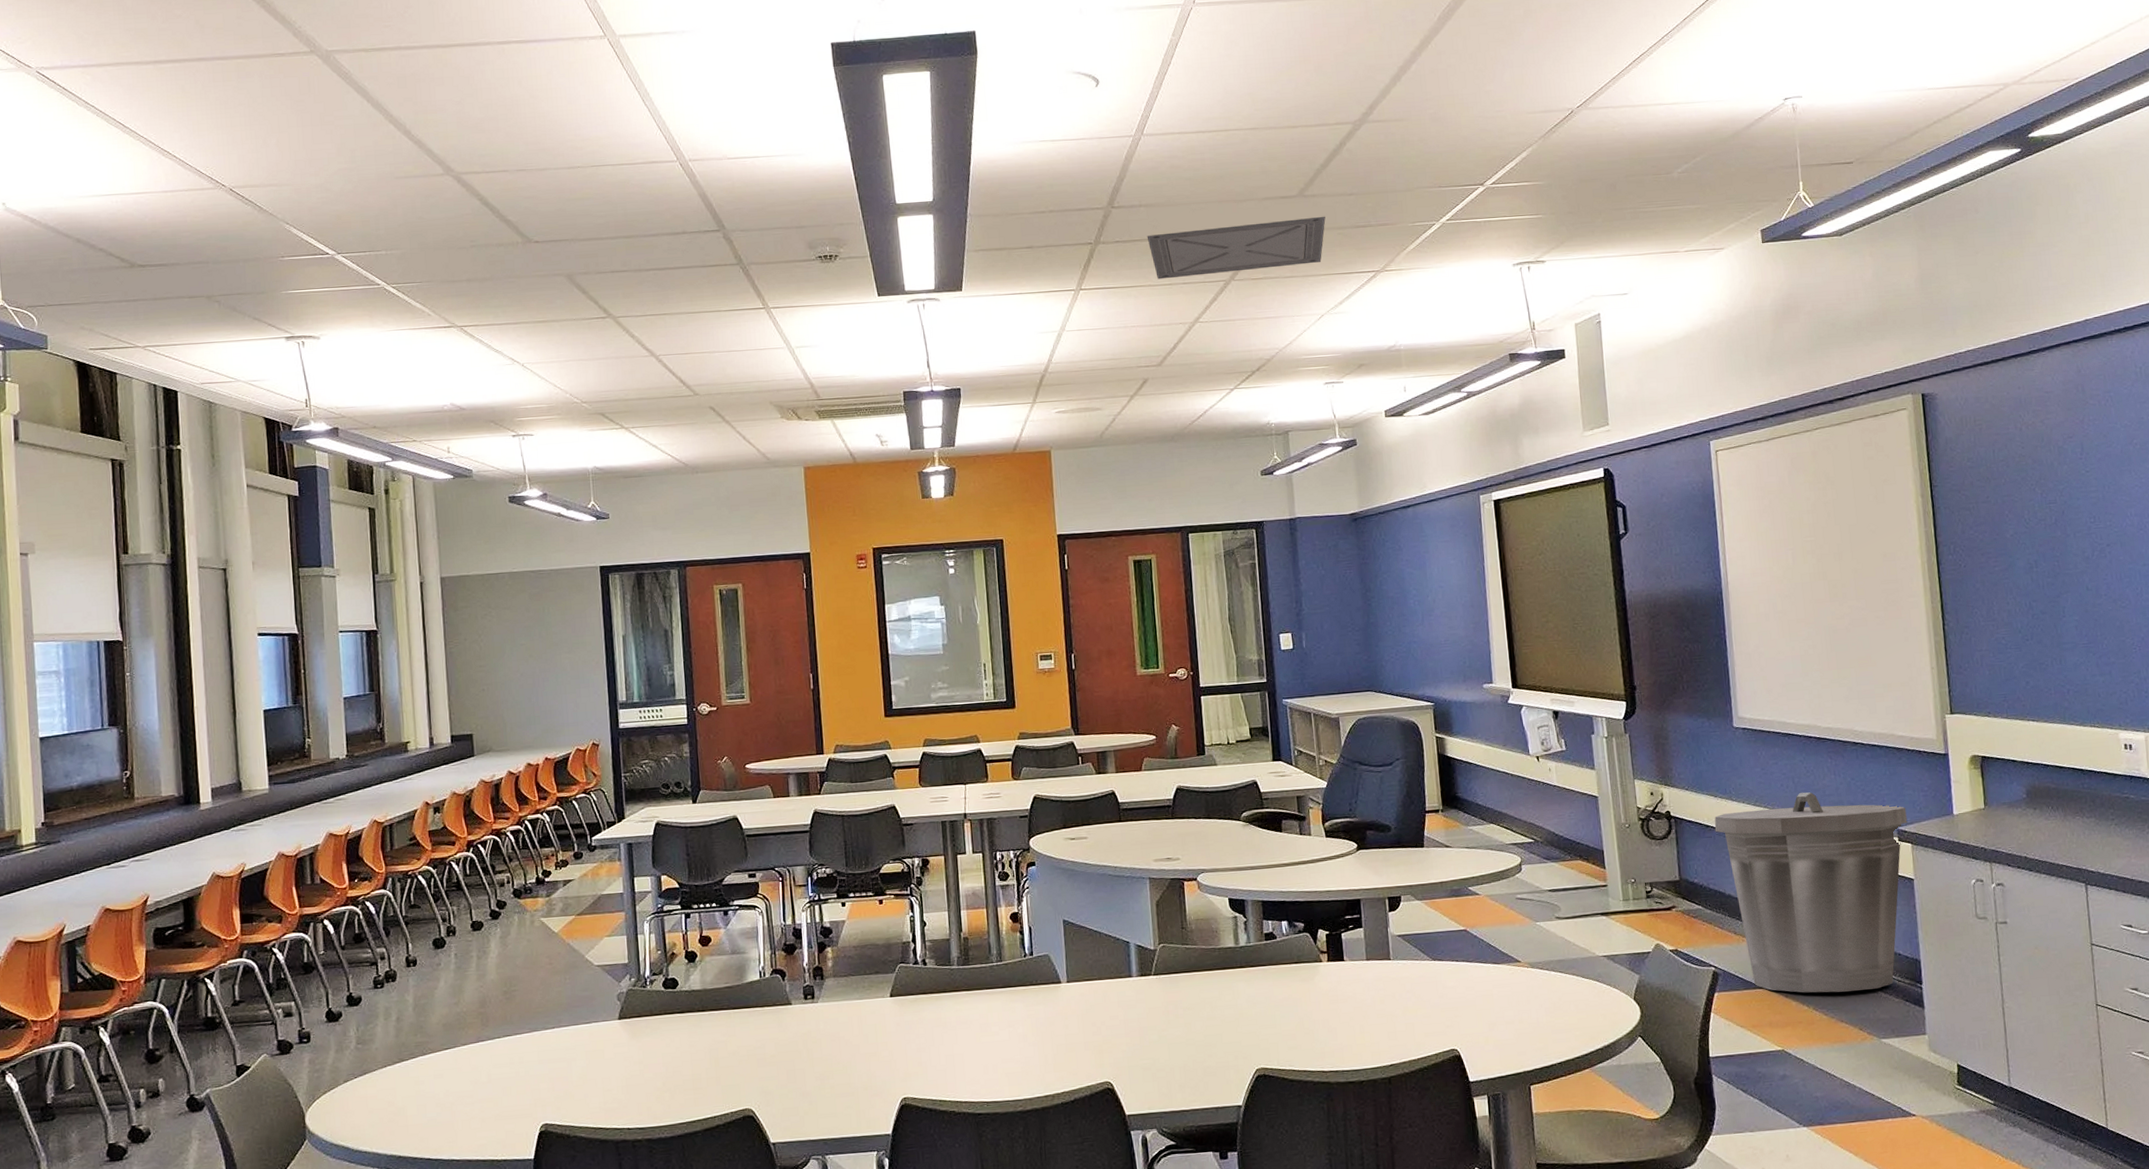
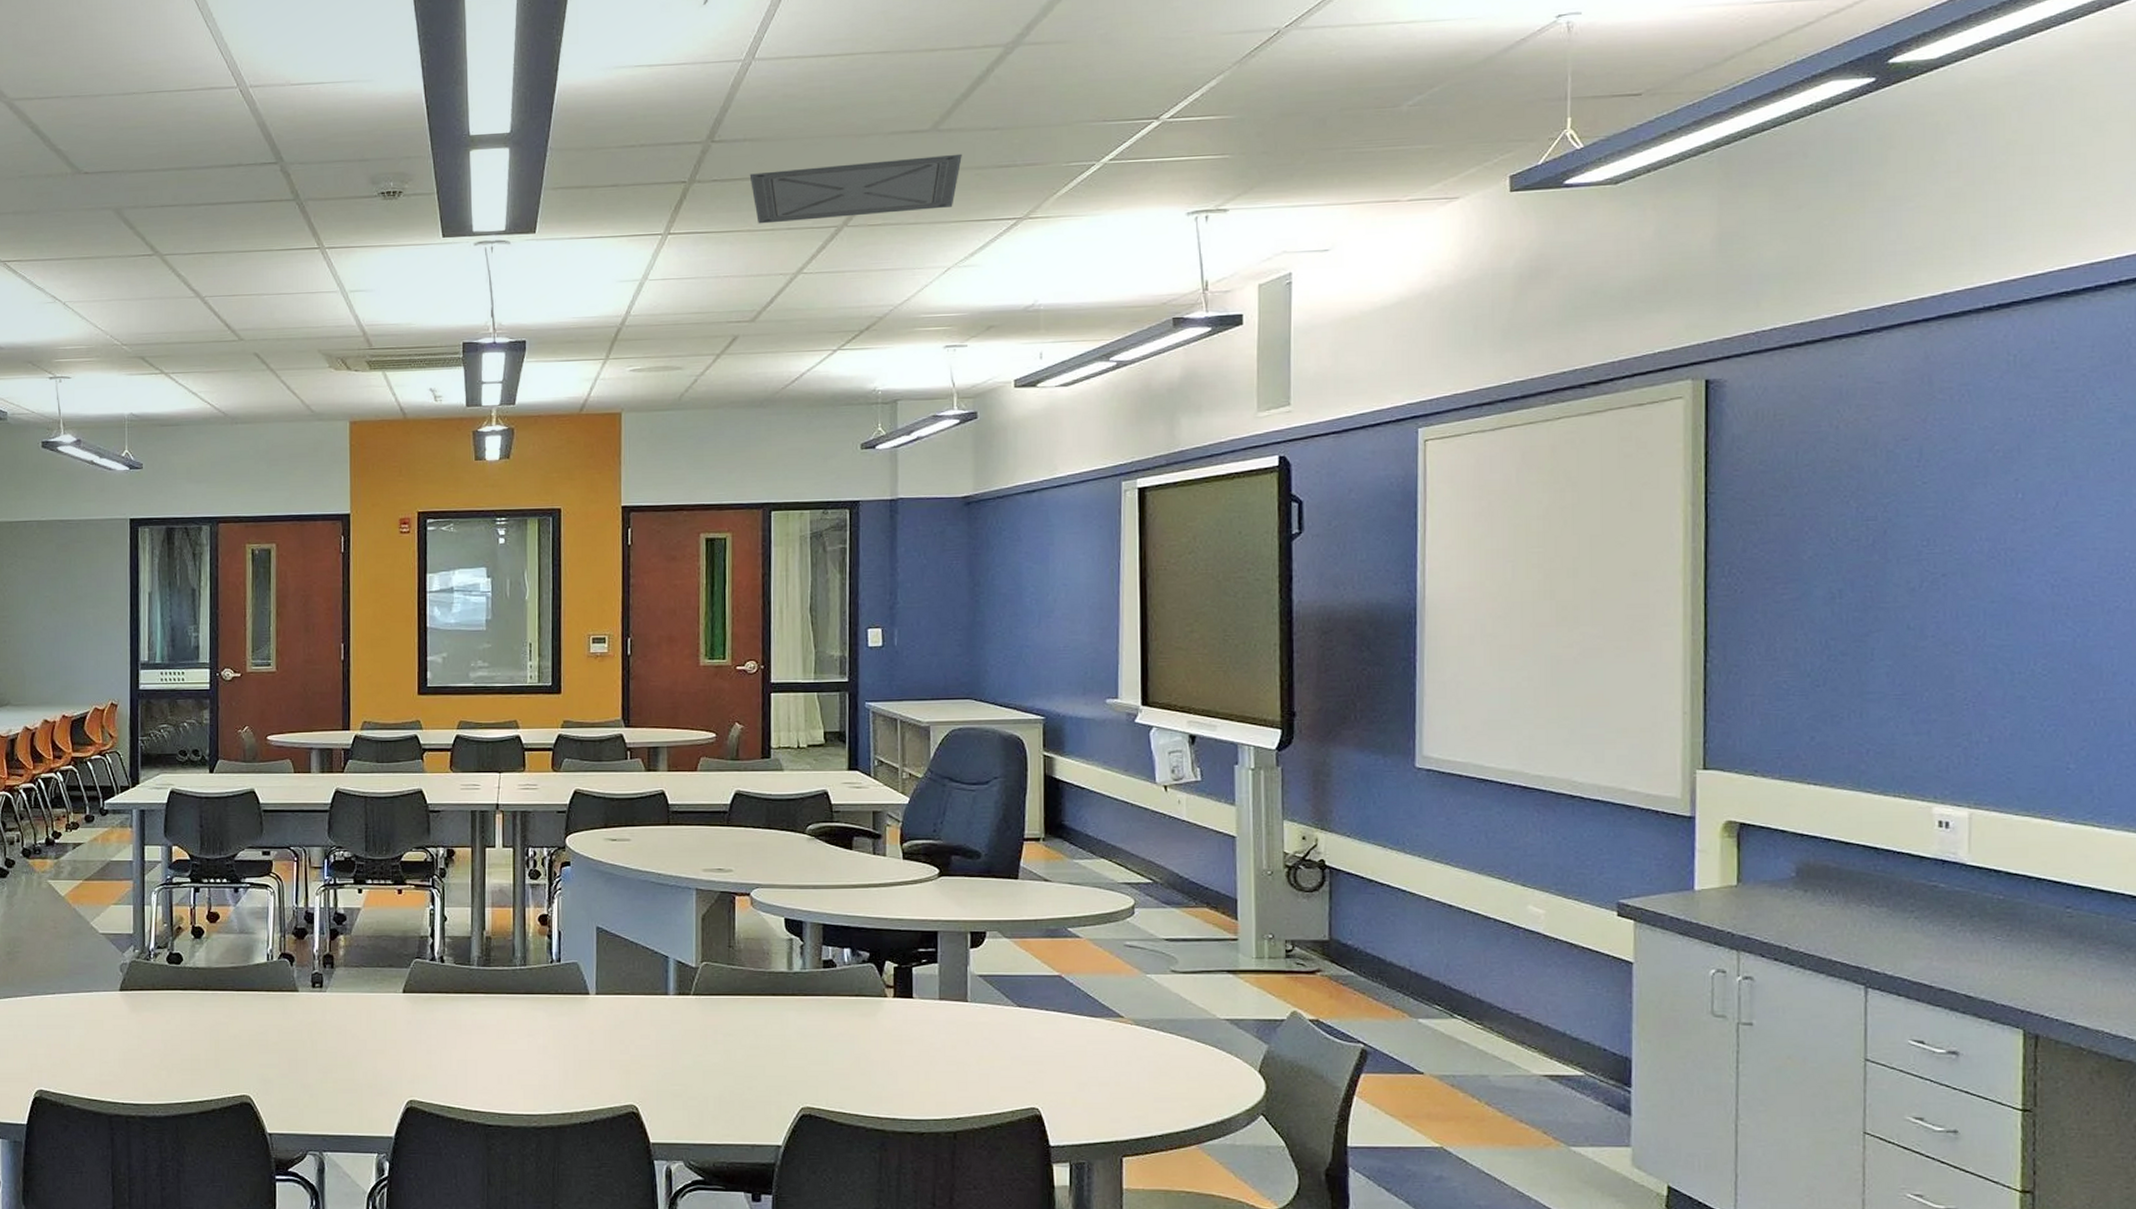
trash can: present [1714,792,1908,993] -> none [1379,849,1632,1087]

